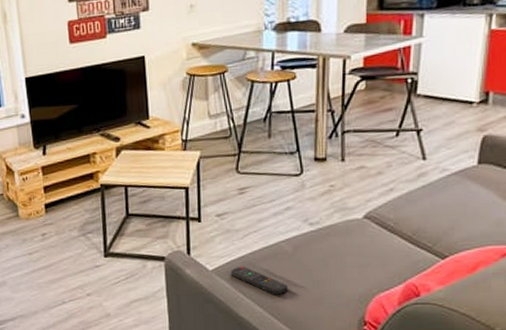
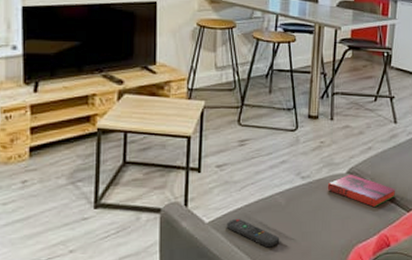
hardback book: none [340,218,427,255] -> present [327,174,396,208]

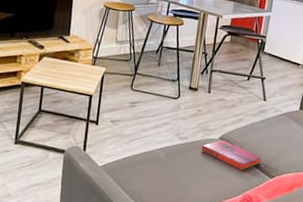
remote control: present [227,218,280,248] -> none [116,165,158,193]

